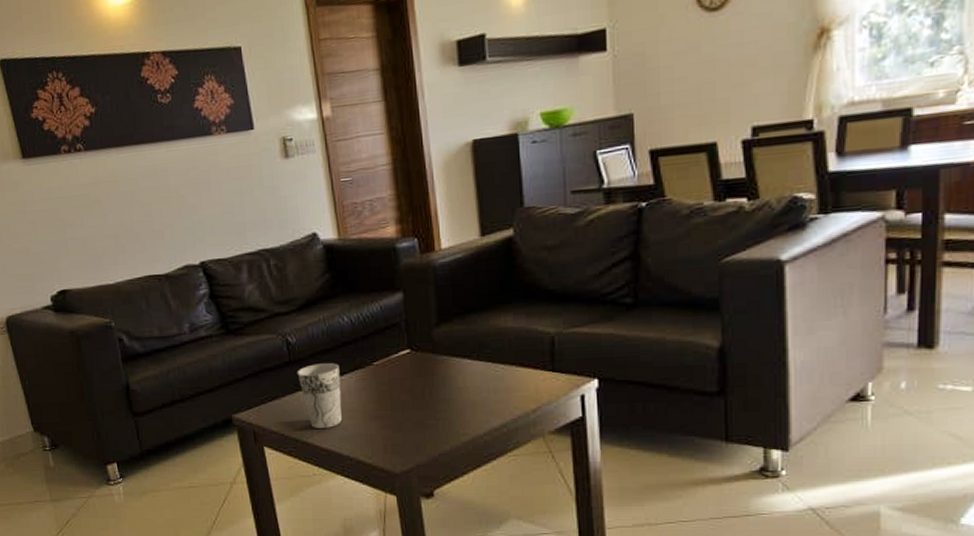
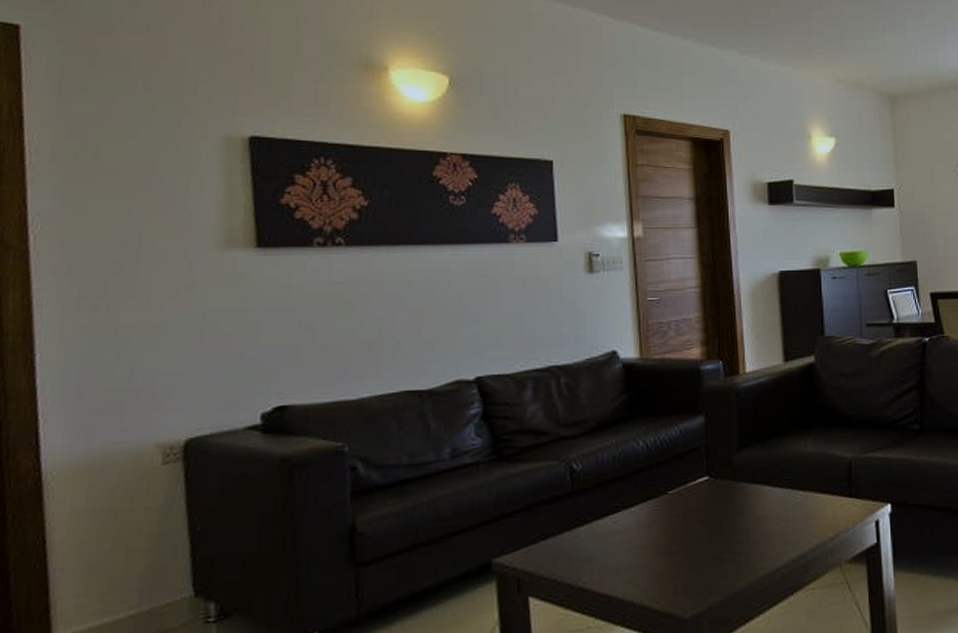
cup: present [297,363,342,428] -> none [579,493,630,570]

